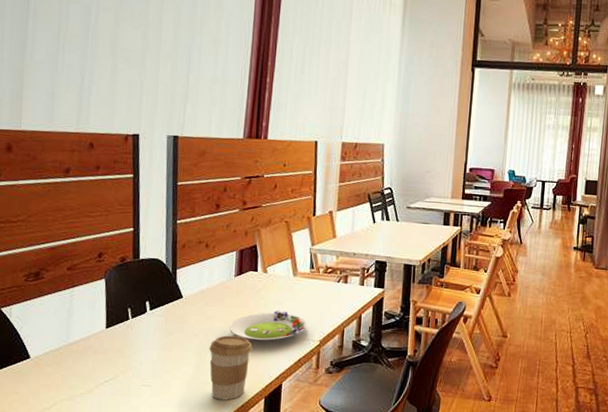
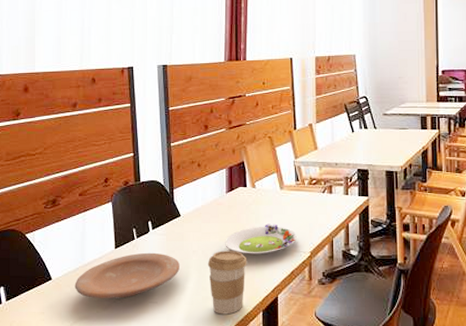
plate: none [56,333,178,381] -> present [74,252,180,298]

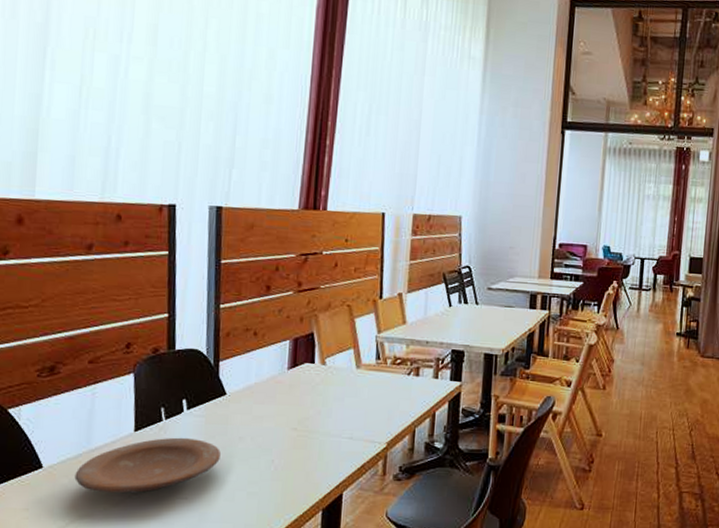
coffee cup: present [207,251,247,315] -> none [257,438,308,514]
salad plate: present [225,224,297,254] -> none [281,408,372,444]

